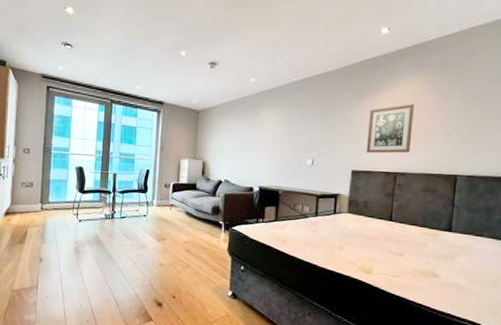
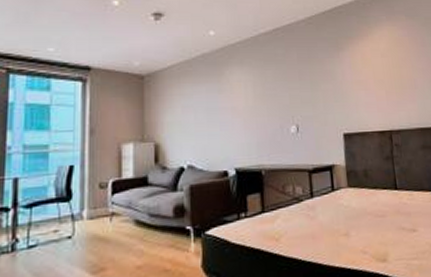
wall art: present [366,104,414,154] -> none [351,52,400,111]

